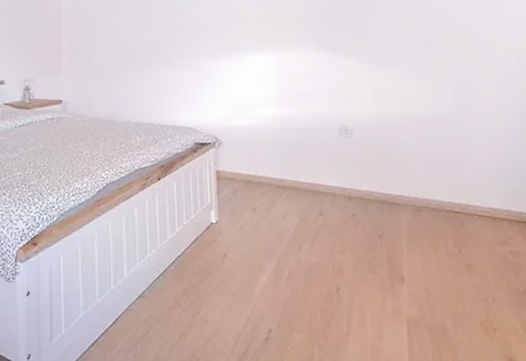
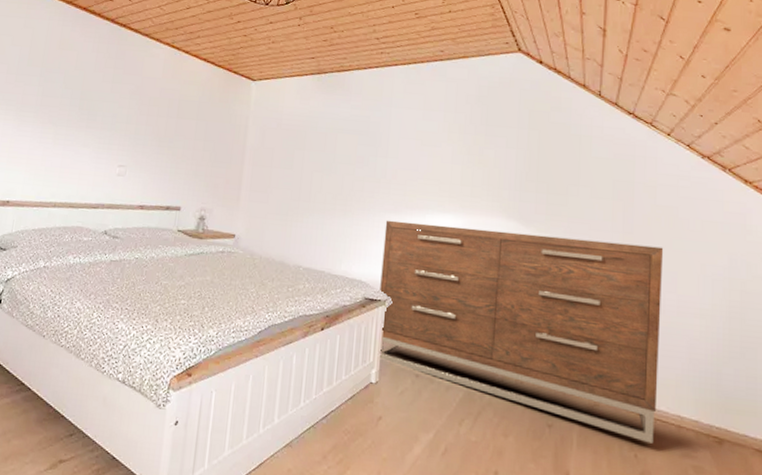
dresser: none [205,56,474,238] -> present [380,220,664,444]

